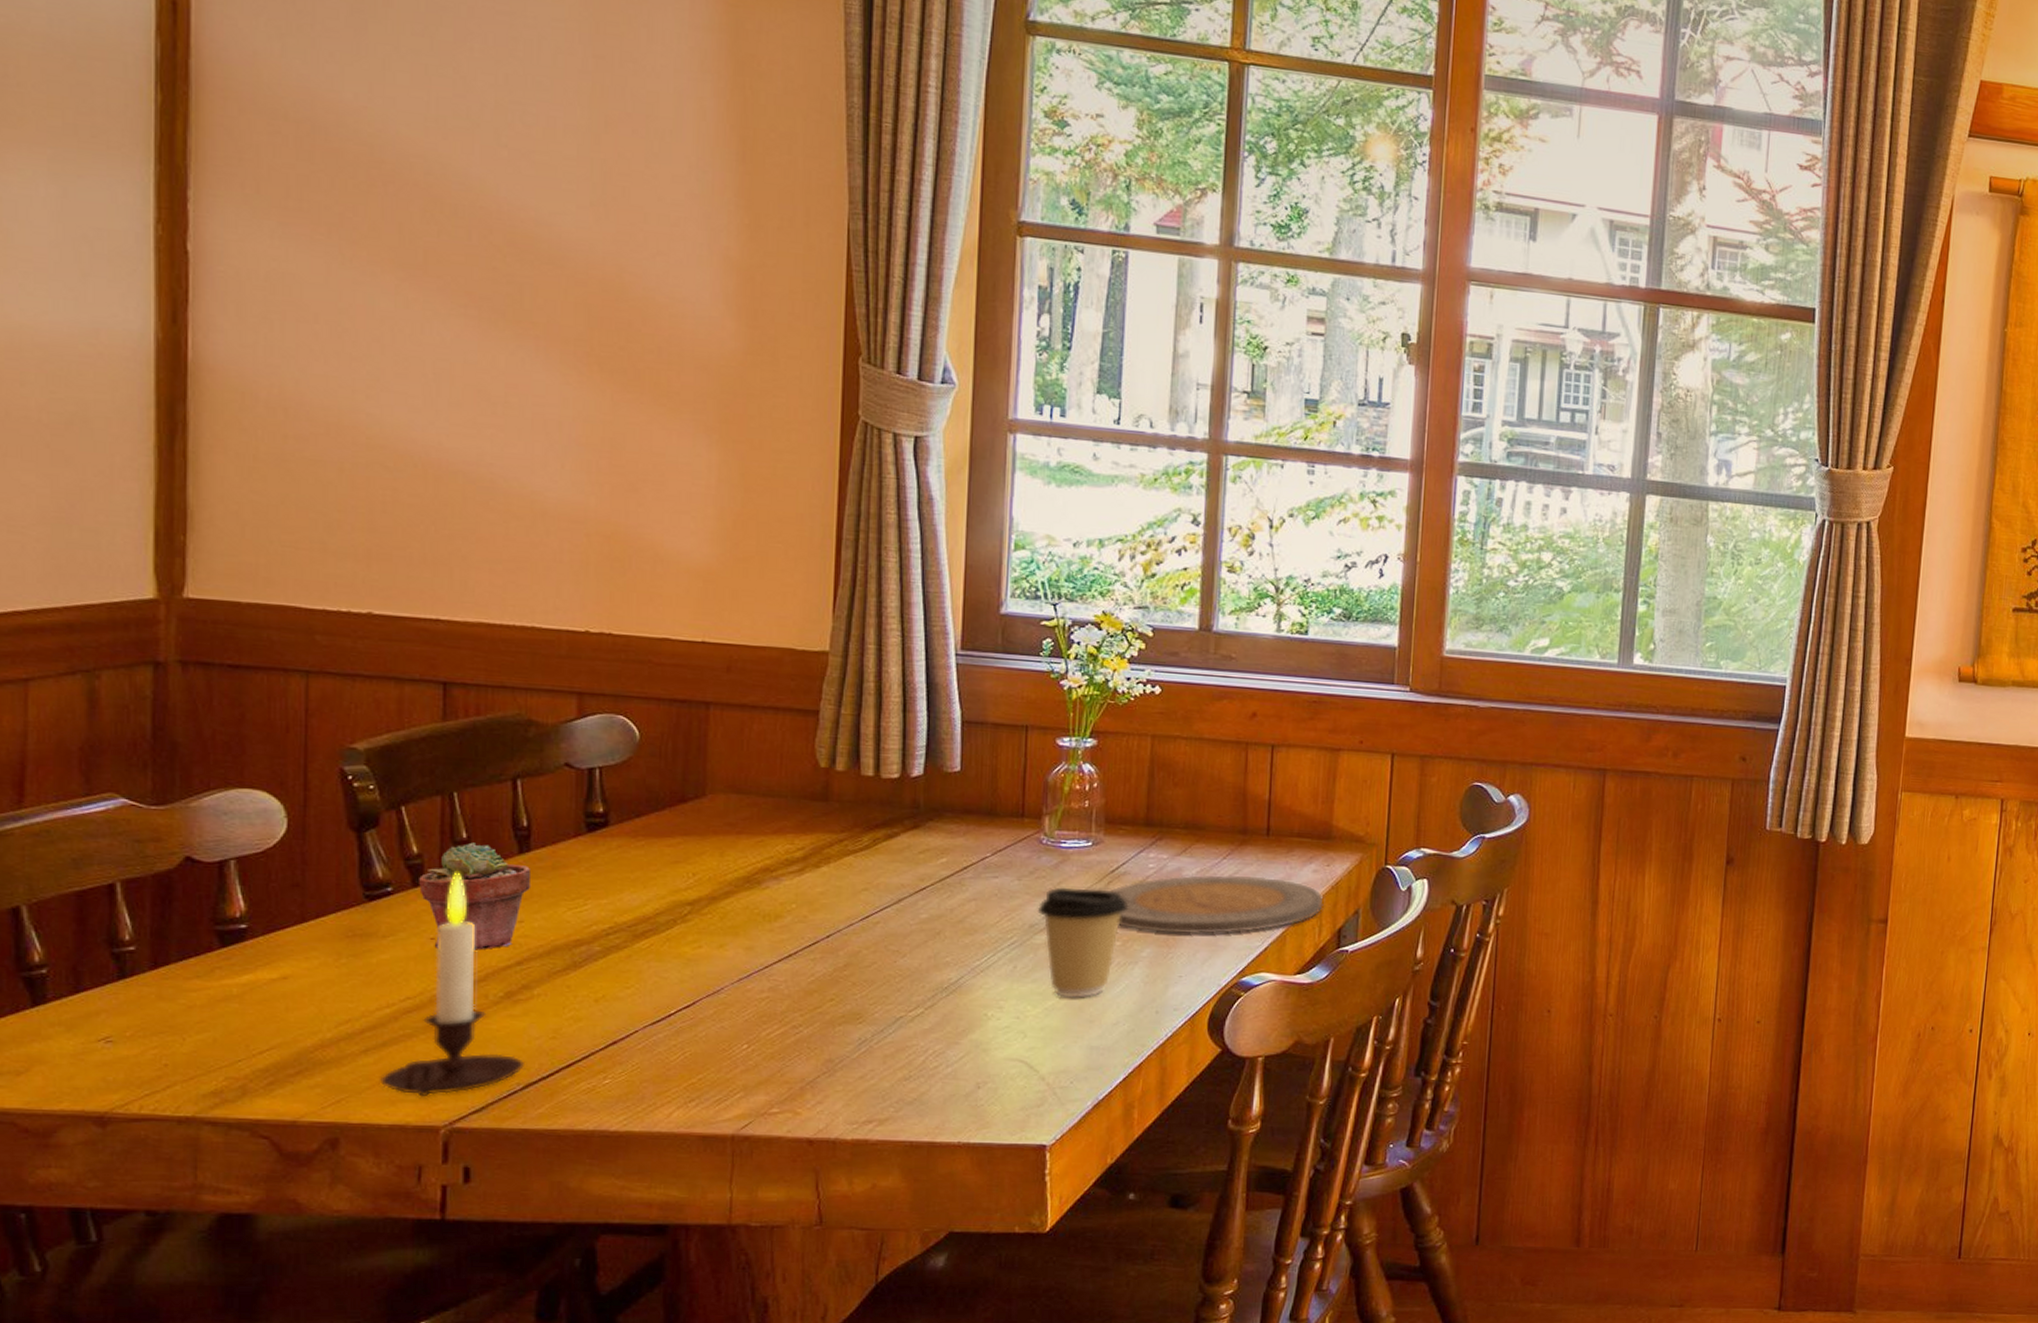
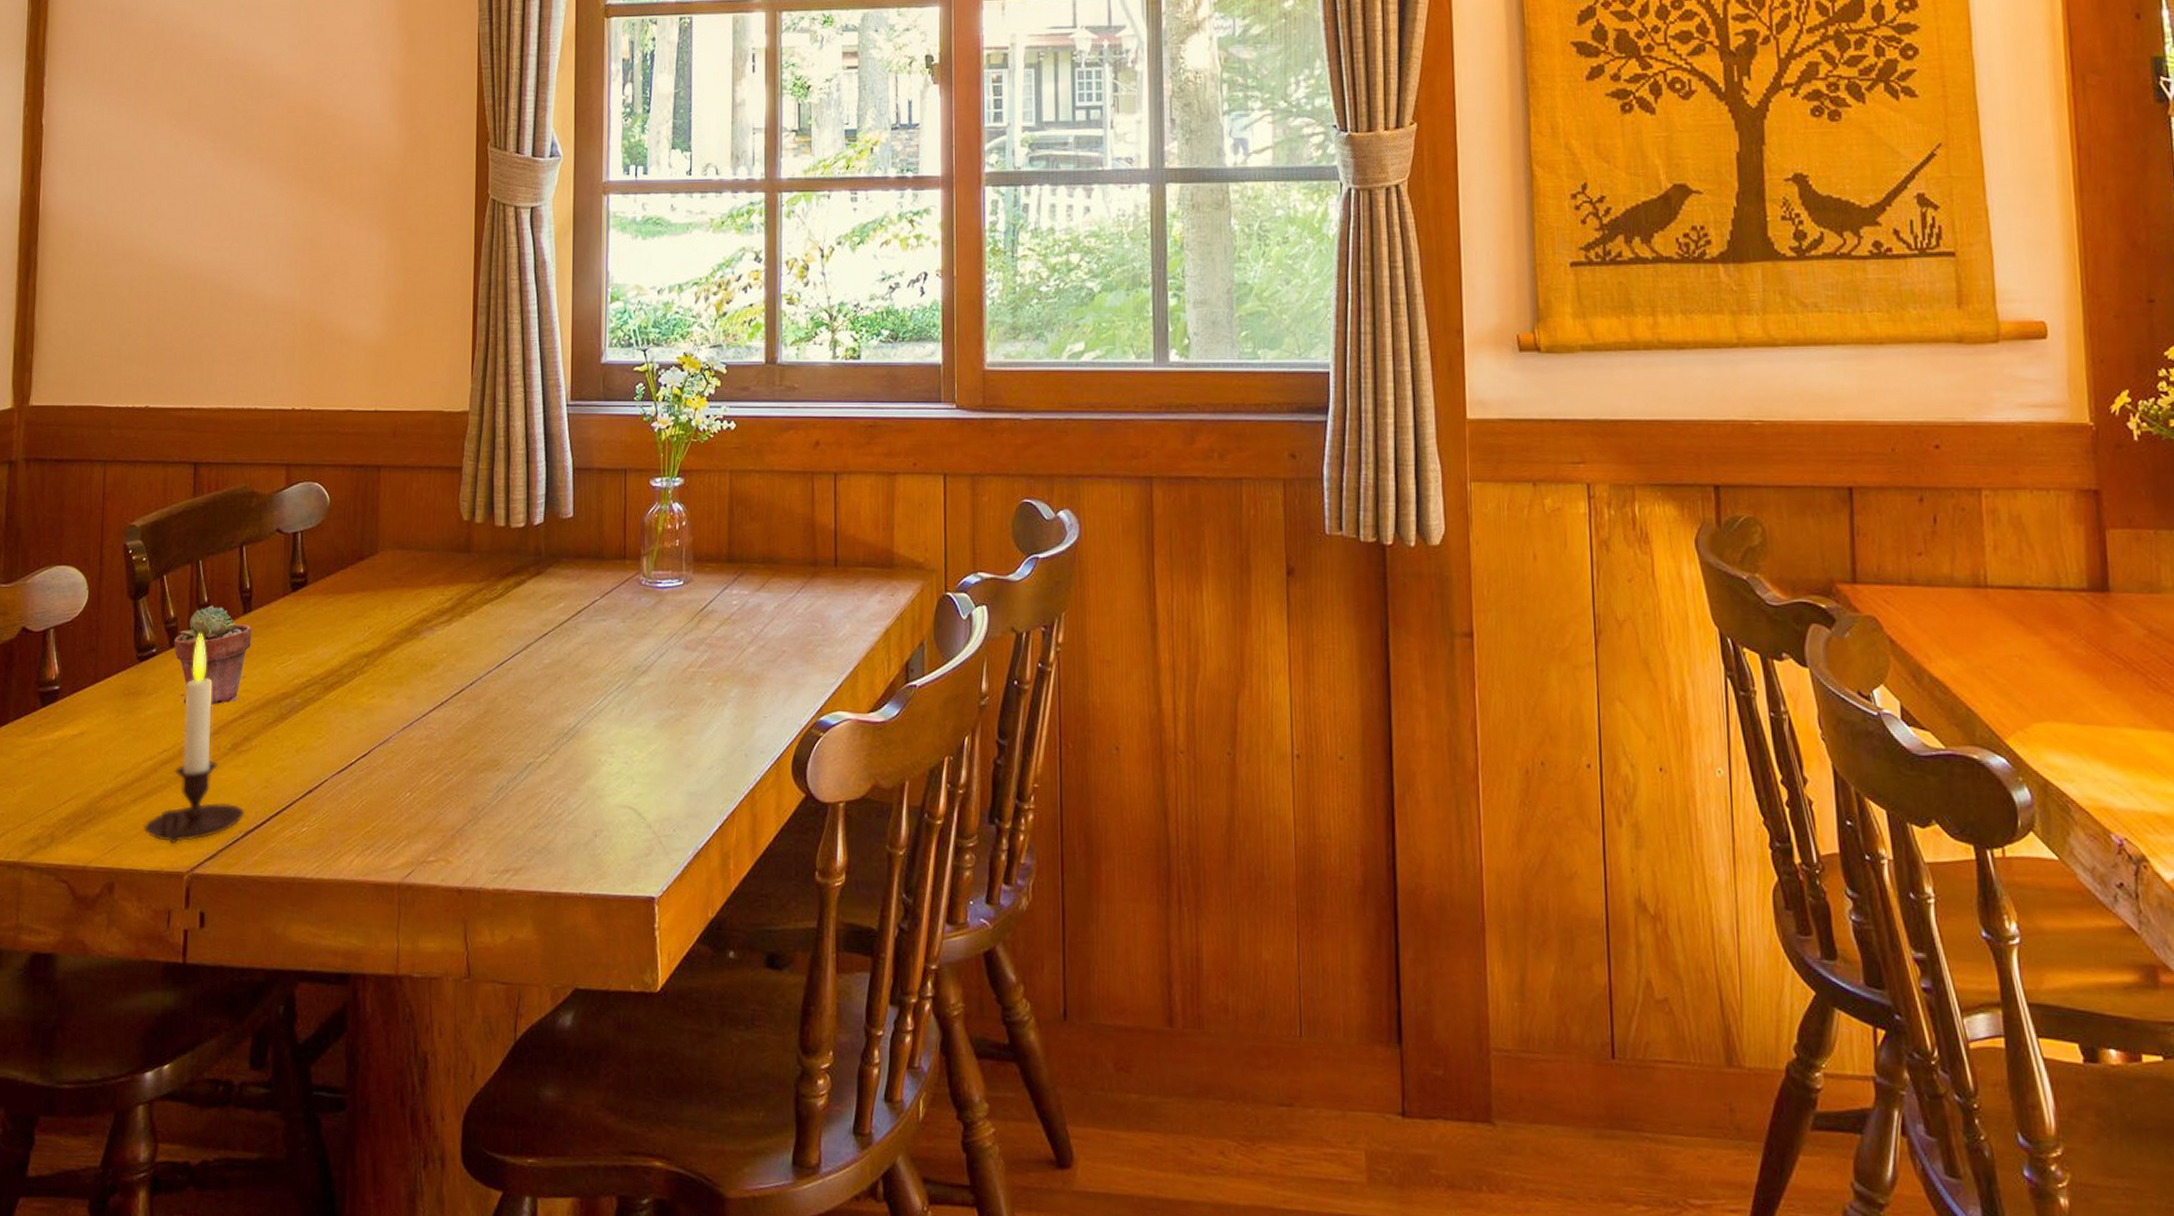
coffee cup: present [1037,887,1128,998] -> none [639,627,716,741]
plate: present [1110,874,1324,934] -> none [700,608,890,673]

